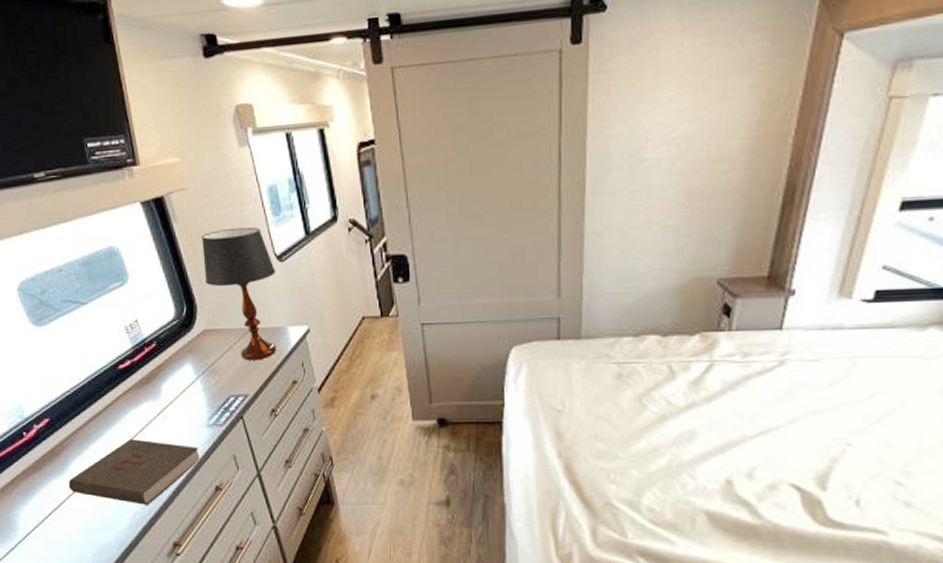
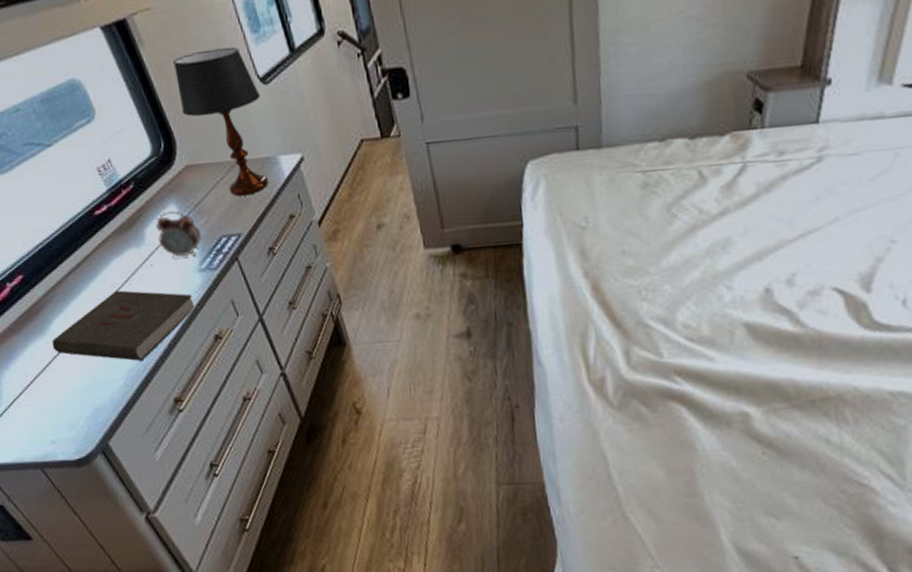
alarm clock: none [172,371,211,413] -> present [156,211,201,258]

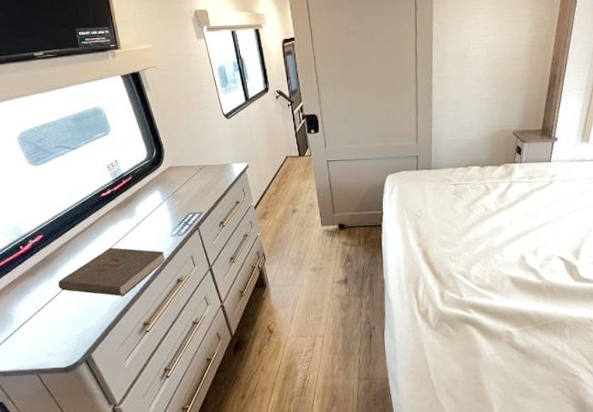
alarm clock: present [156,211,201,258] -> none [144,196,175,227]
table lamp: present [173,47,269,196] -> none [168,94,224,188]

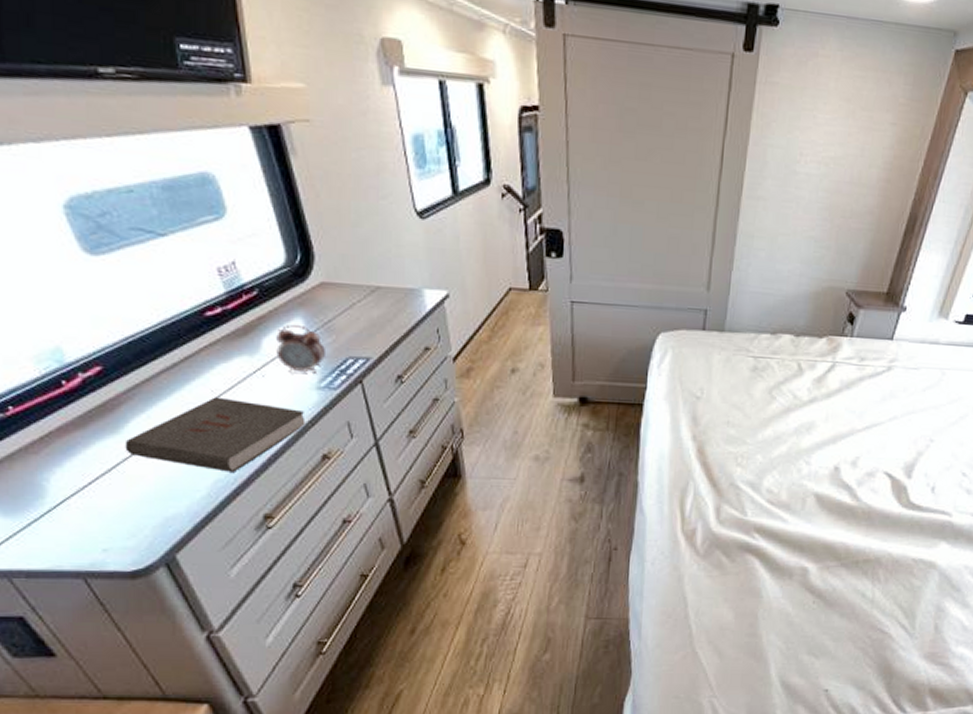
alarm clock: none [144,196,175,227] -> present [276,325,325,373]

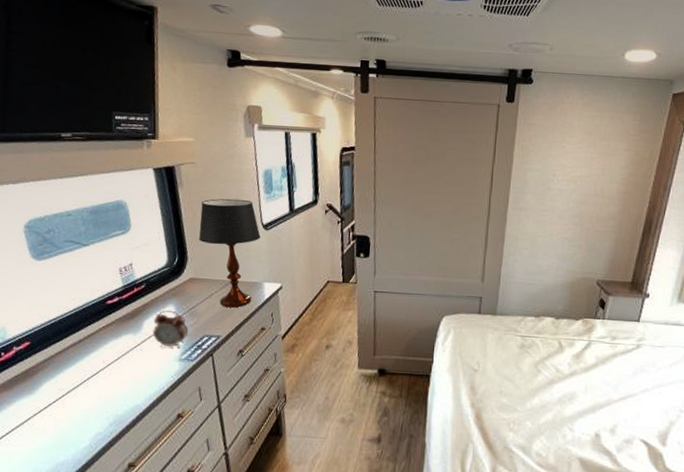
book: present [125,397,306,472] -> none [36,366,168,427]
table lamp: none [326,173,415,322] -> present [199,198,261,308]

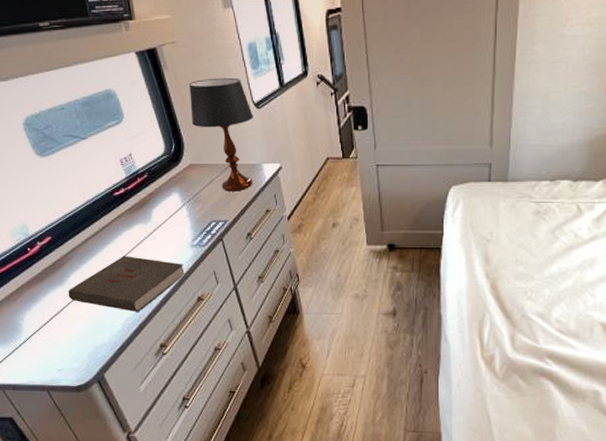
book: none [36,366,168,427] -> present [68,256,185,312]
alarm clock: present [152,310,188,348] -> none [161,199,195,235]

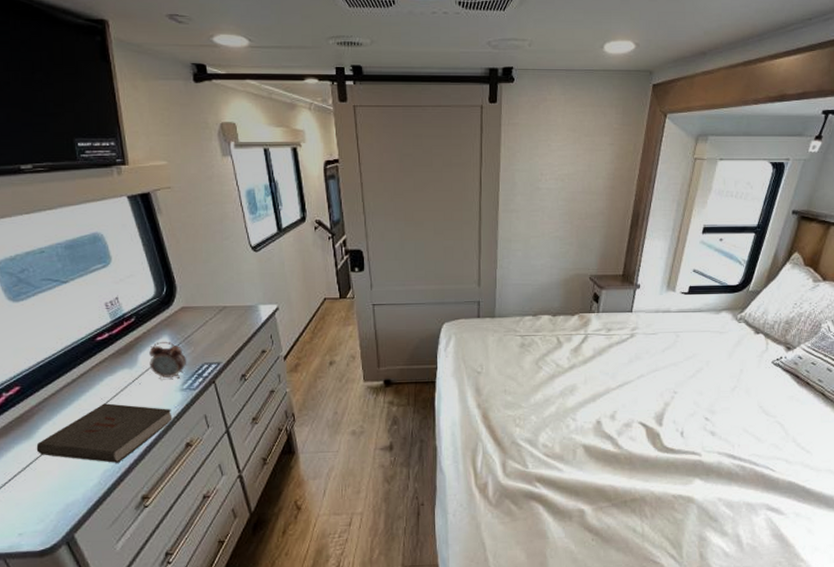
alarm clock: none [161,199,195,235] -> present [149,342,186,379]
table lamp: present [189,77,253,192] -> none [184,222,250,333]

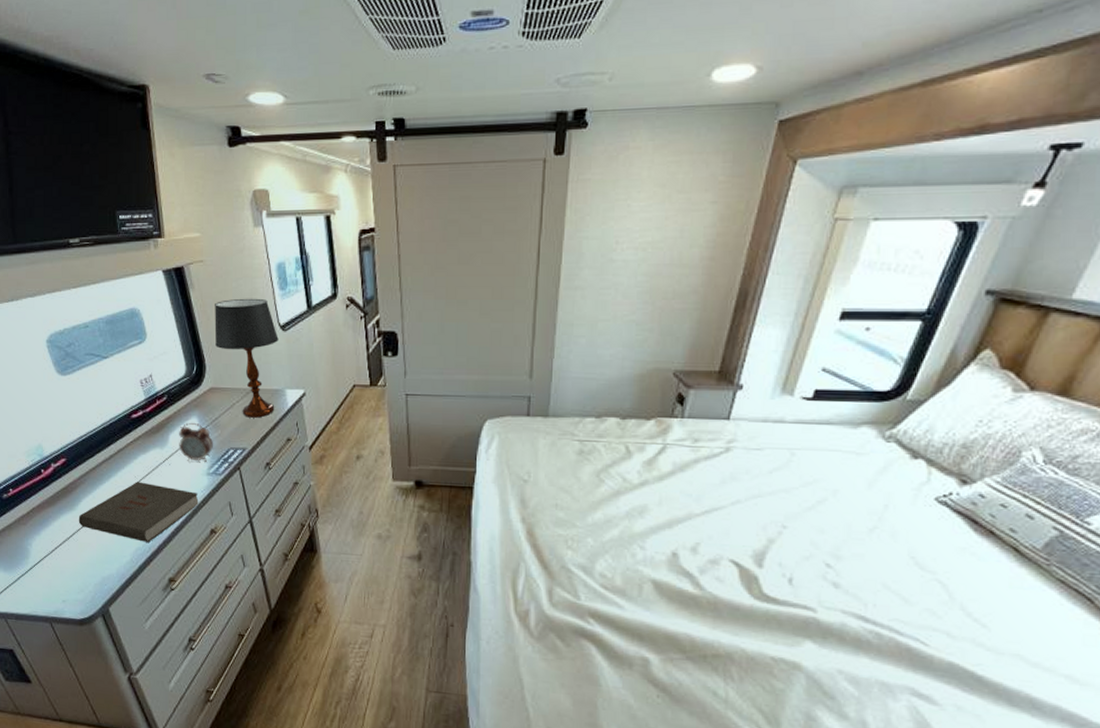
table lamp: none [184,222,250,333] -> present [214,298,279,418]

